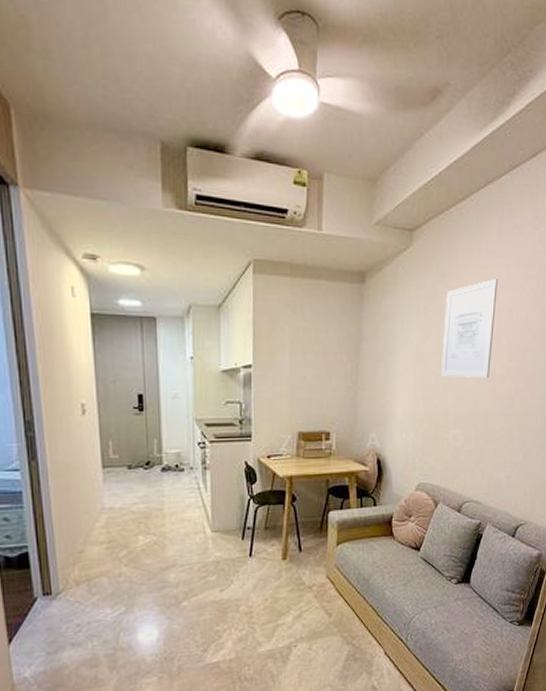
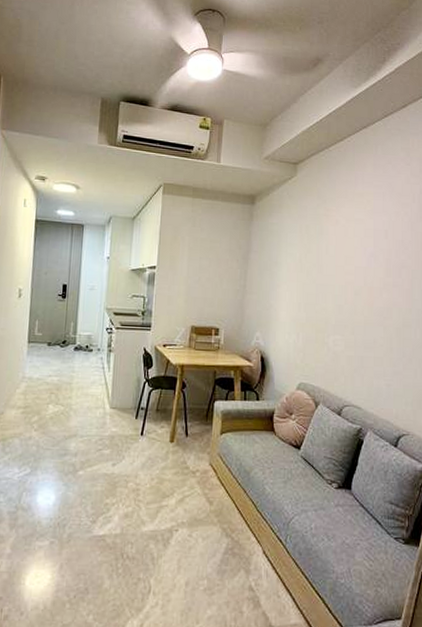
wall art: present [440,279,498,379] -> none [321,205,373,291]

